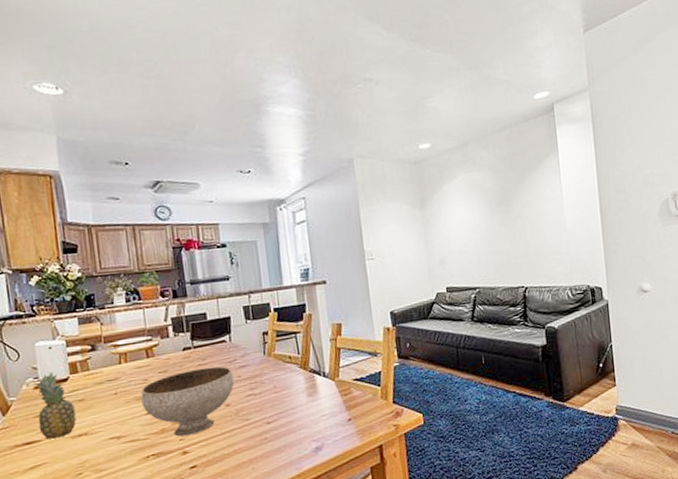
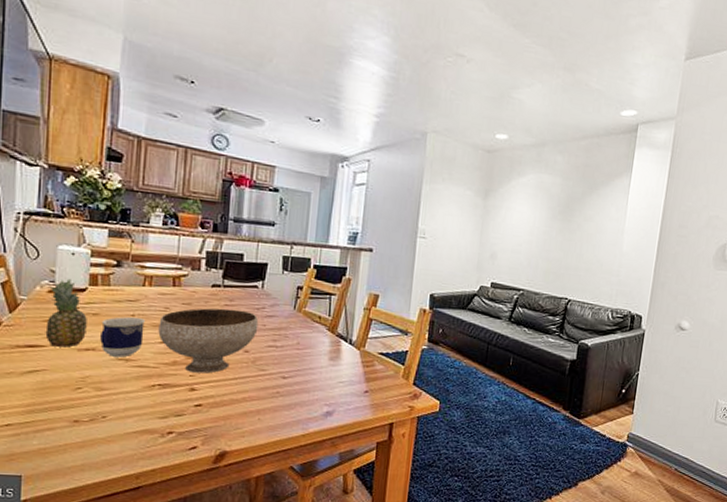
cup: none [88,395,131,438] -> present [100,317,145,358]

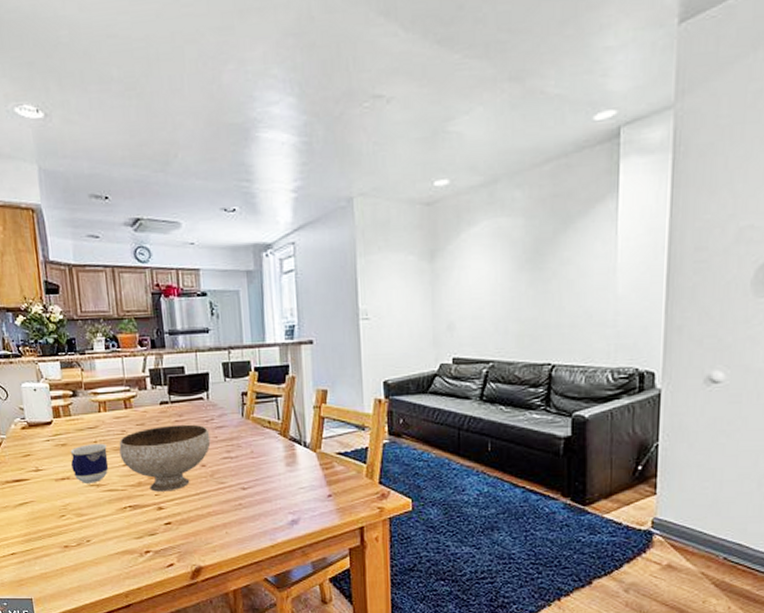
fruit: present [45,278,87,348] -> none [21,413,59,479]

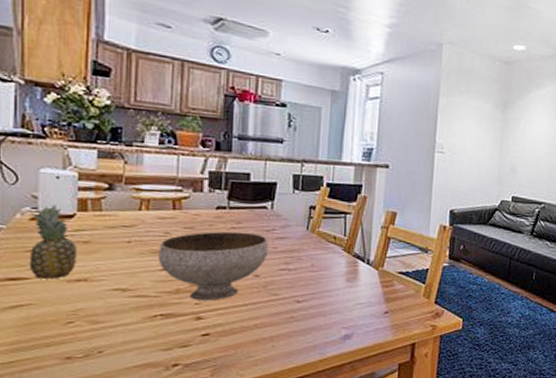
fruit: none [21,413,59,479] -> present [29,204,77,279]
cup: present [70,444,109,483] -> none [93,244,143,287]

